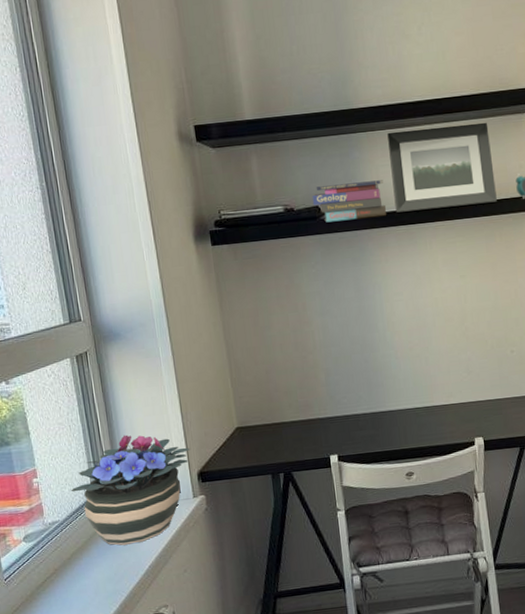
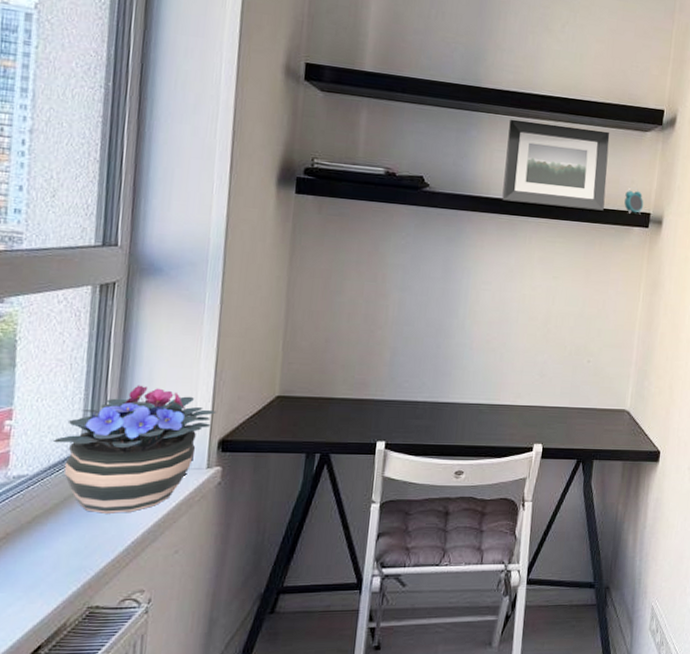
books: present [312,180,386,223] -> none [417,156,496,202]

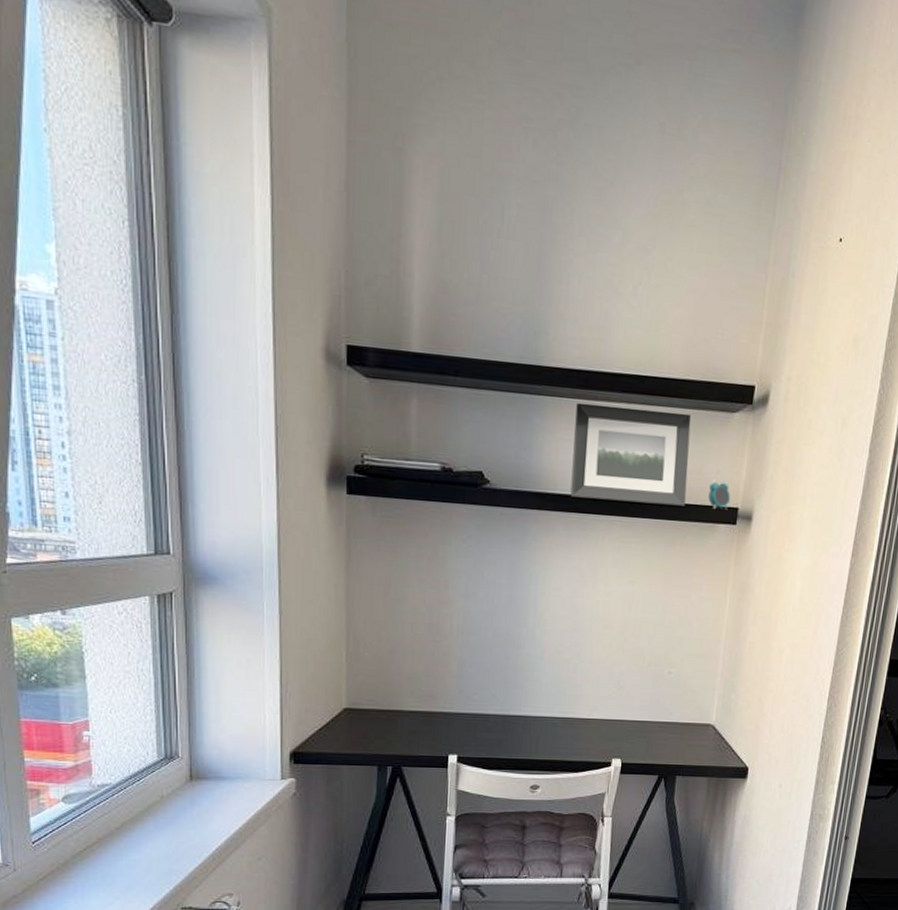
potted flower: present [54,385,217,513] -> none [131,697,285,822]

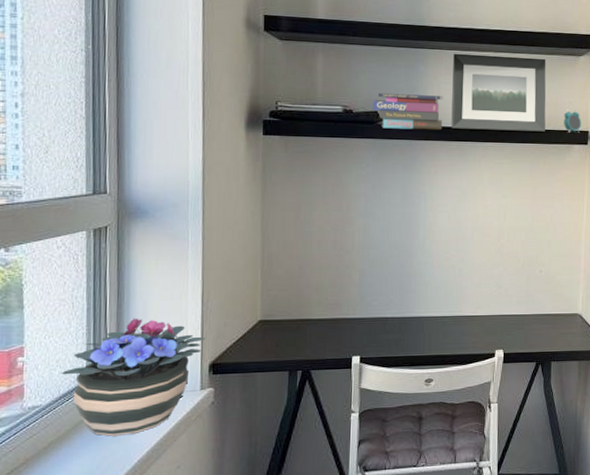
potted flower: none [131,697,285,822] -> present [62,318,206,436]
books: none [476,449,563,499] -> present [372,93,444,131]

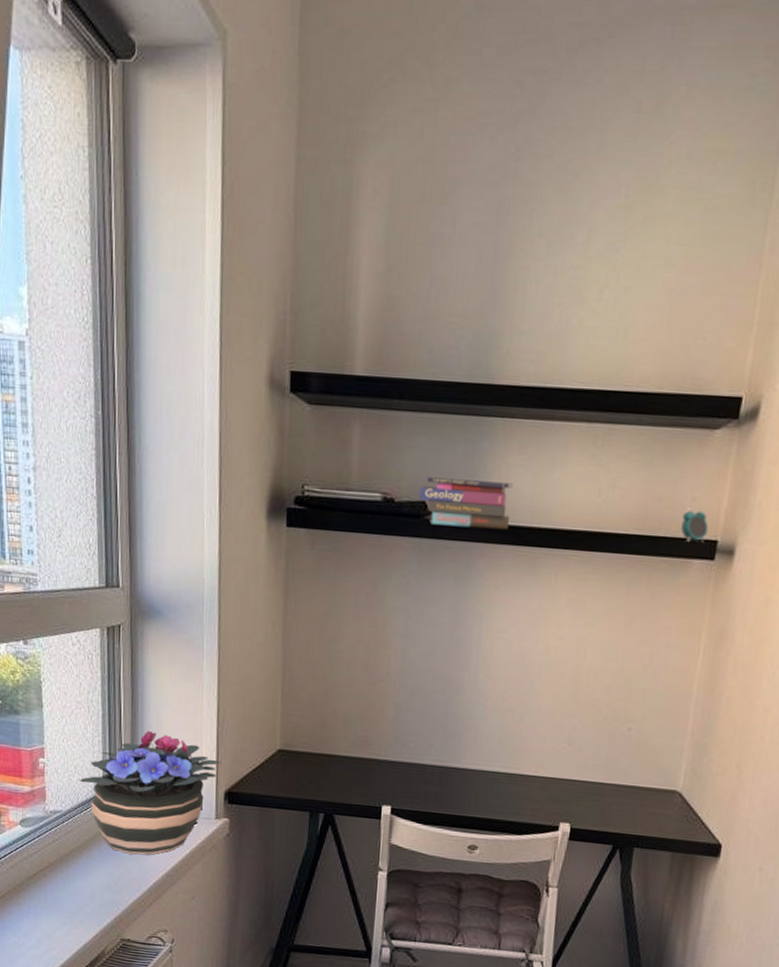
picture frame: present [451,53,546,133] -> none [520,423,664,541]

